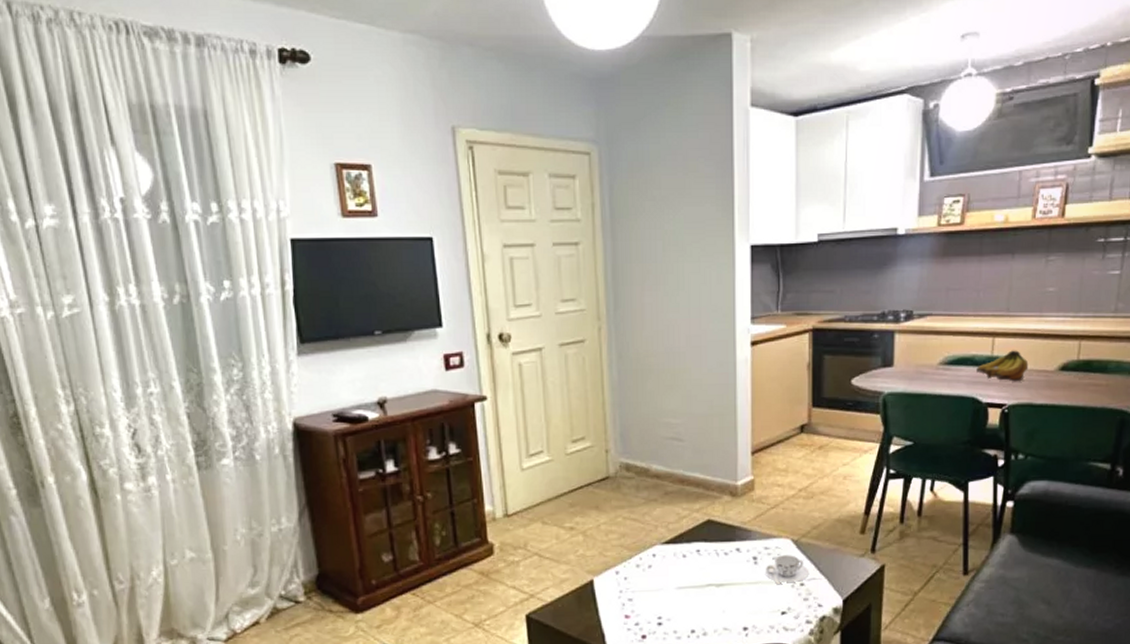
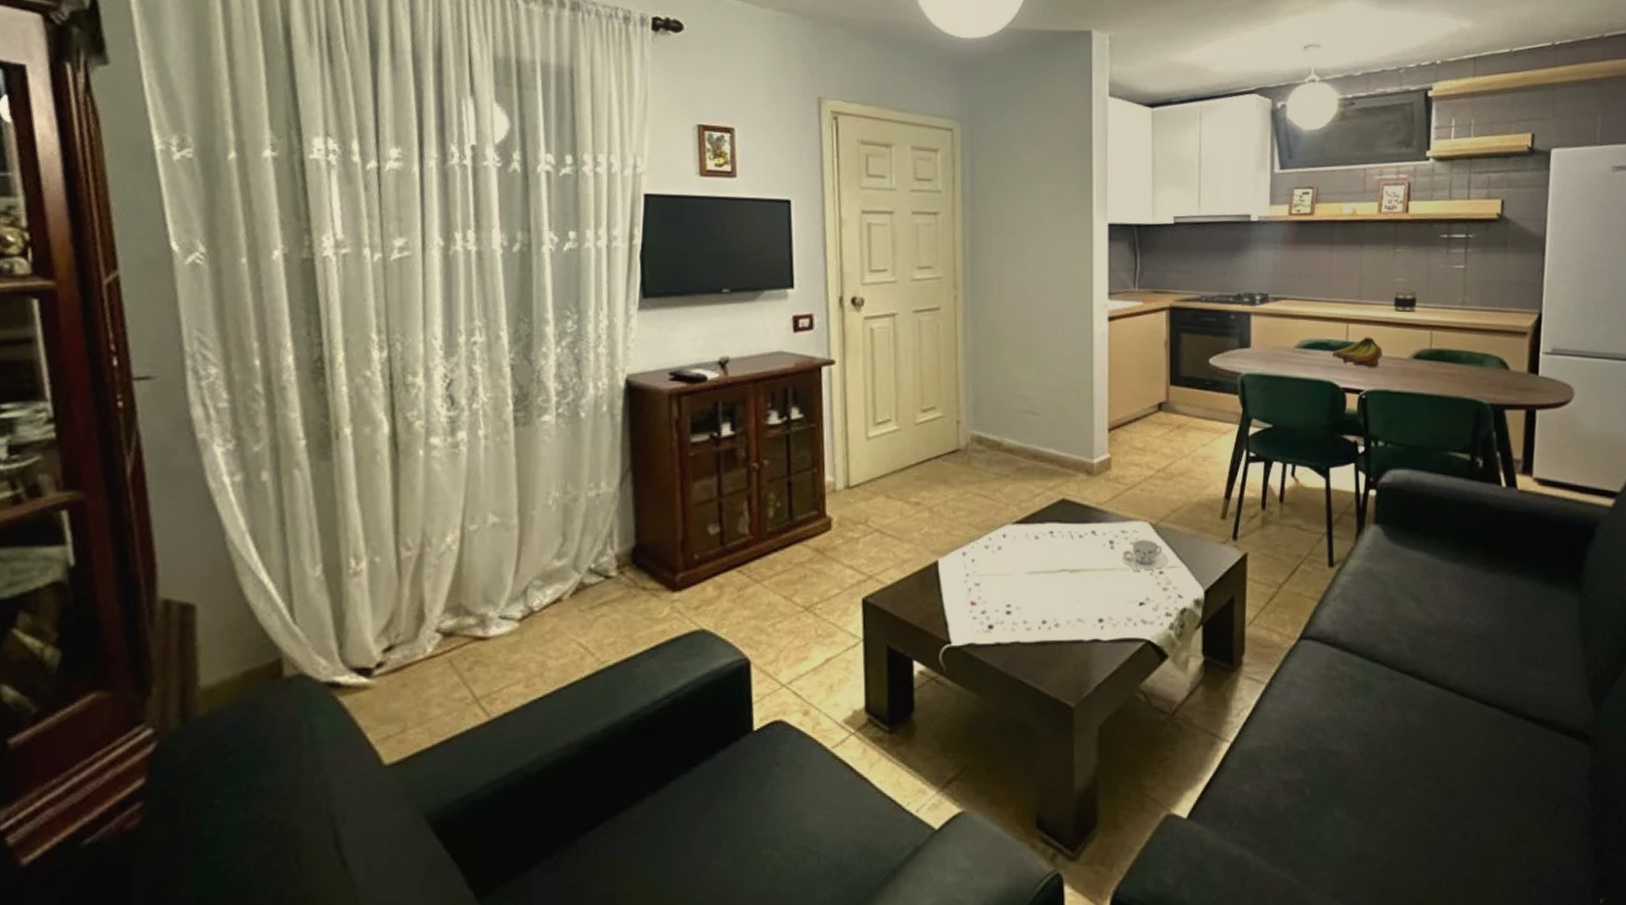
jar: none [1042,298,1068,323] -> present [1393,289,1417,312]

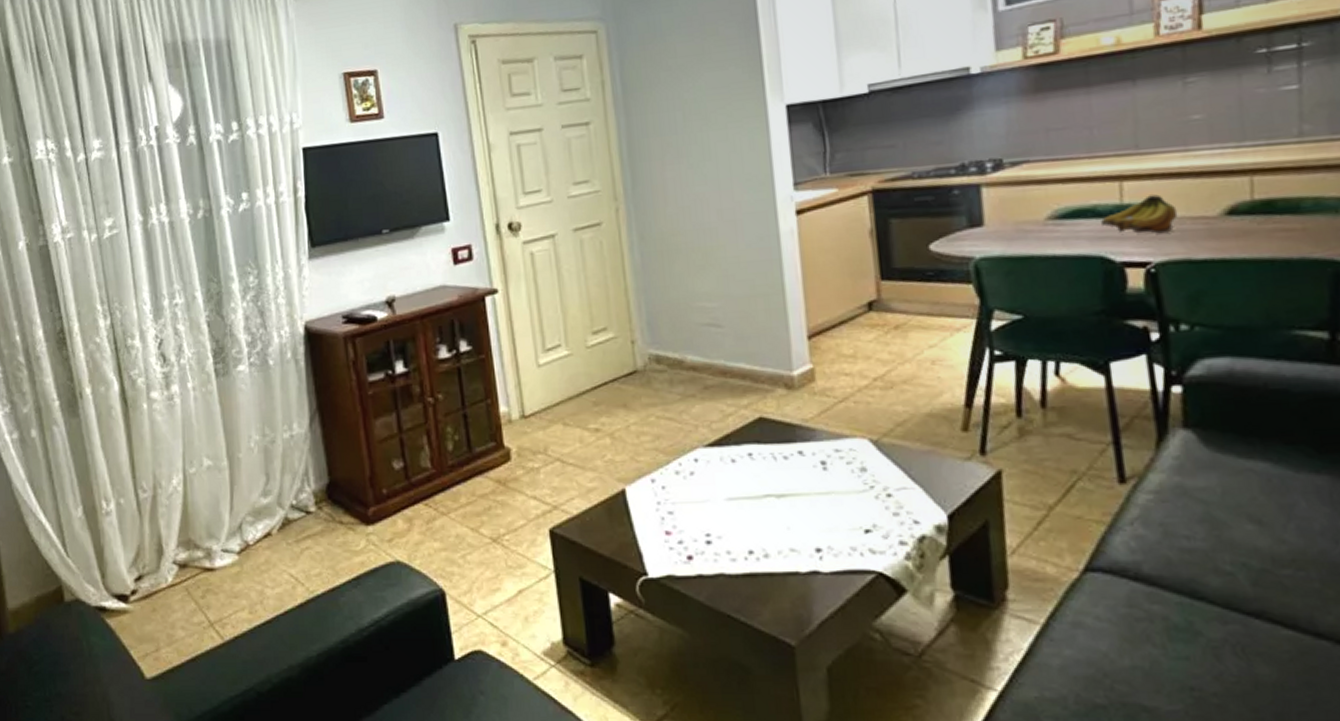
teacup: present [1123,540,1169,573] -> none [839,458,898,496]
jar: present [1393,289,1417,312] -> none [1187,126,1226,158]

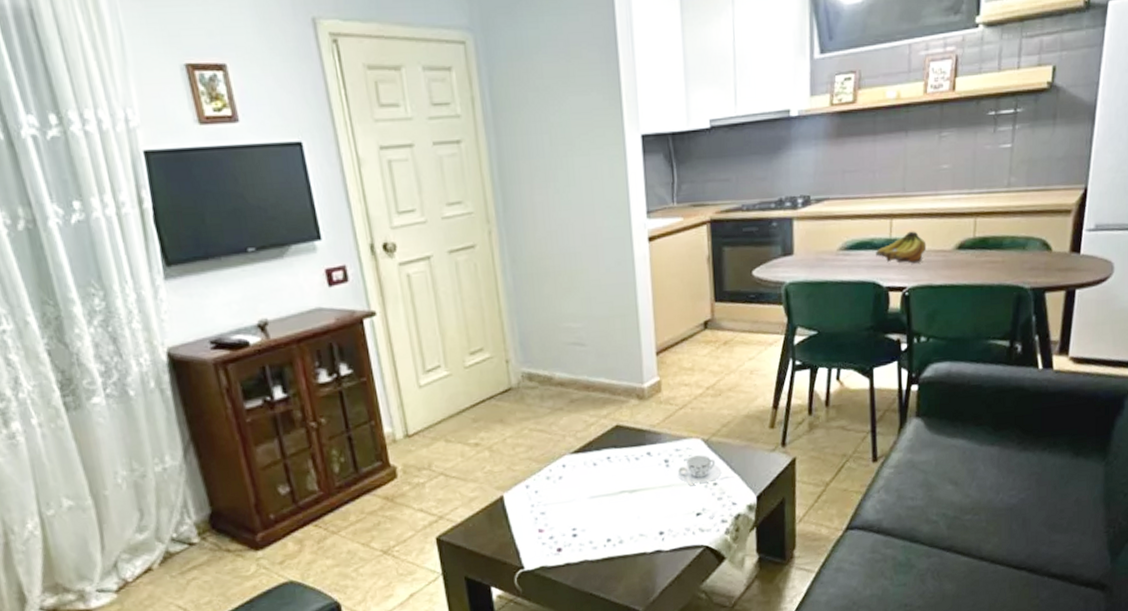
teacup: none [839,458,898,496] -> present [678,455,722,487]

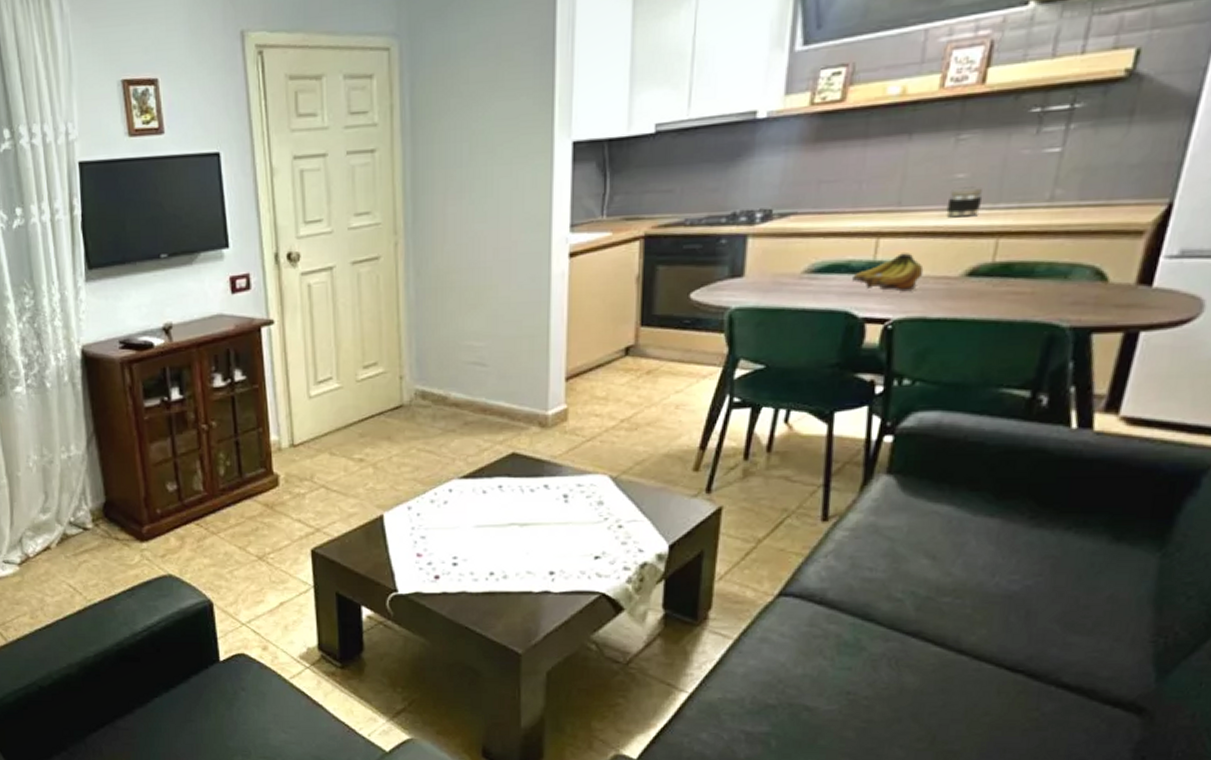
teacup: present [678,455,722,487] -> none [578,493,630,527]
jar: none [938,175,962,201] -> present [946,186,984,218]

